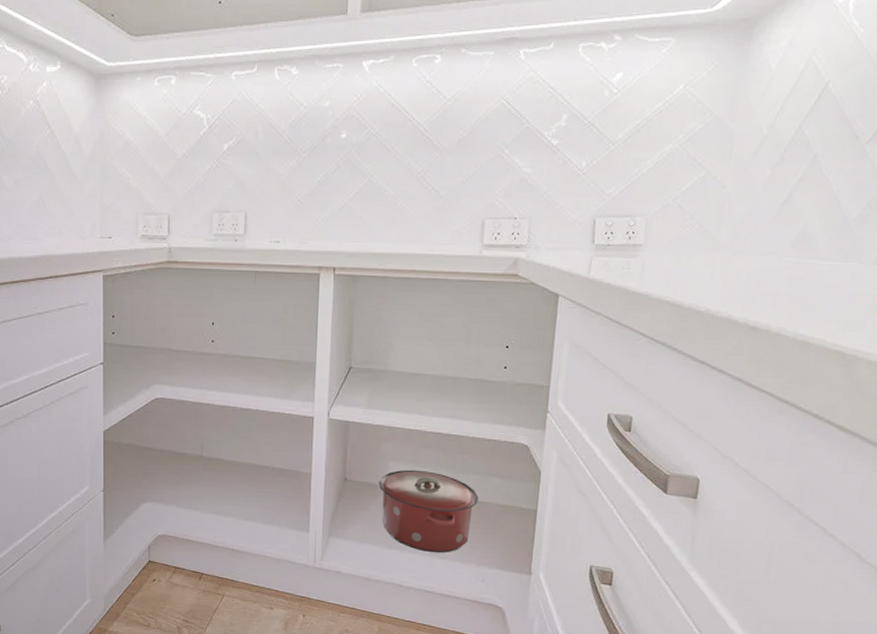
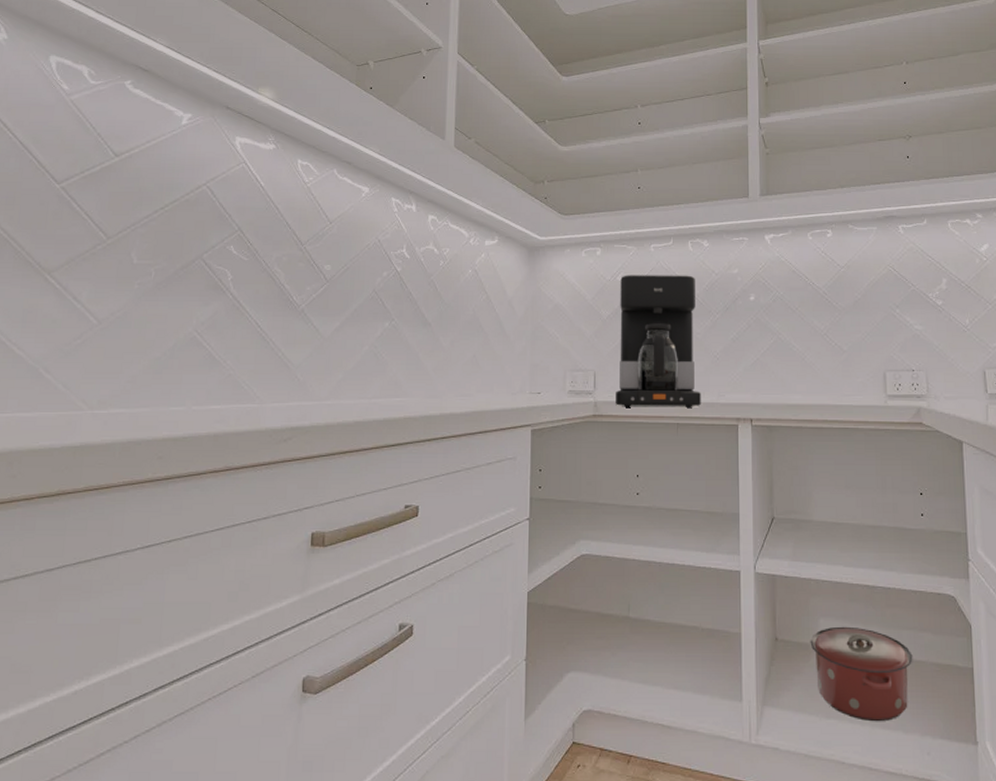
coffee maker: none [191,107,282,255] -> present [616,275,701,407]

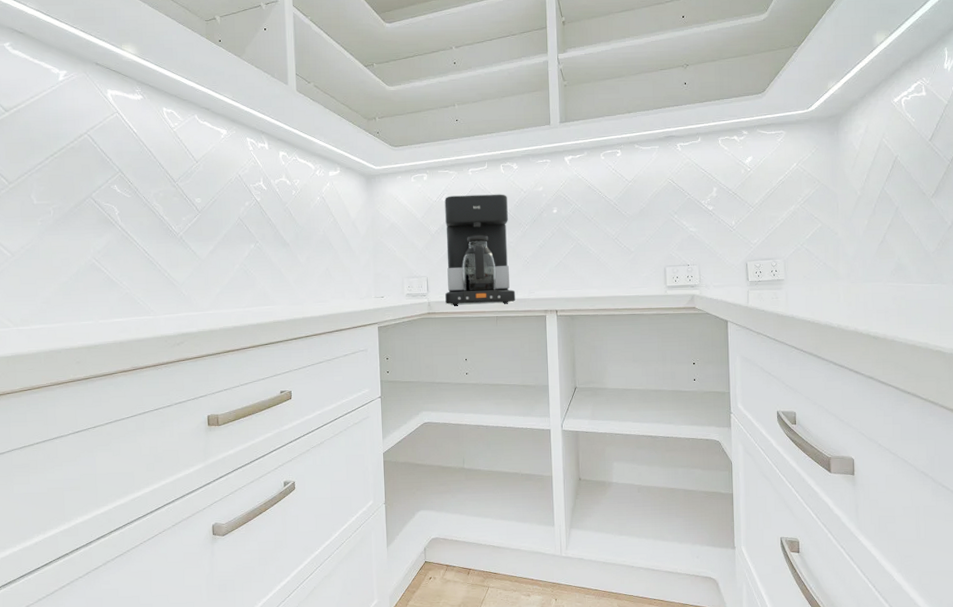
casserole: present [810,626,913,722] -> none [606,467,686,536]

